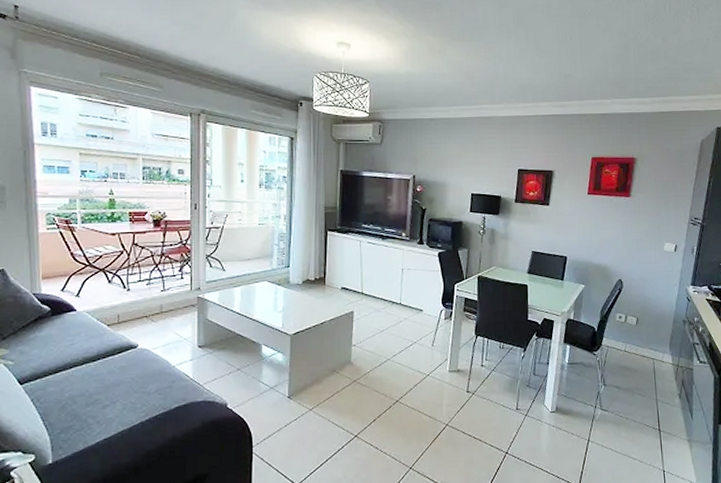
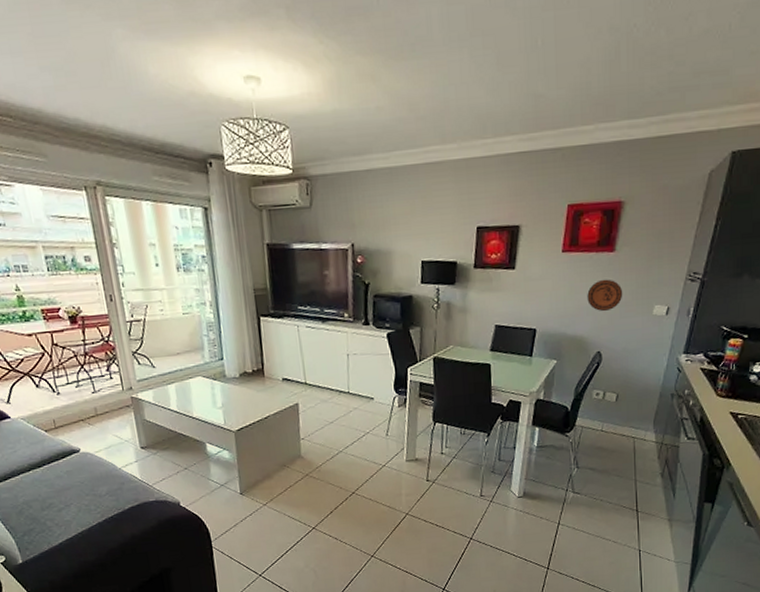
decorative plate: none [609,218,639,246] -> present [587,279,623,312]

